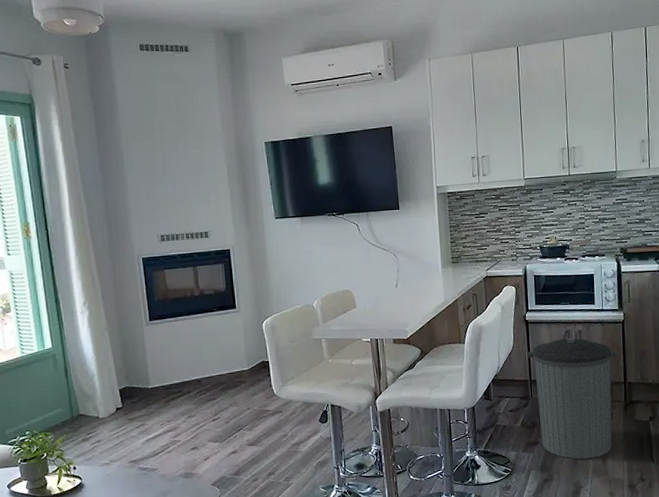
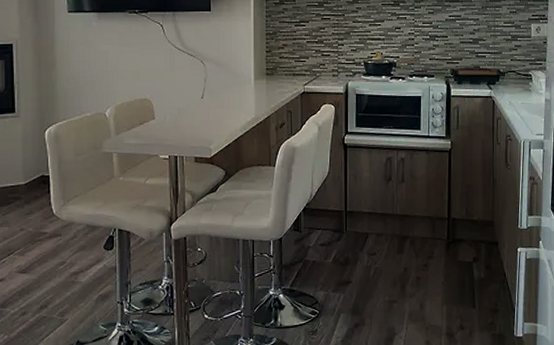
trash can: present [527,337,618,459] -> none [344,165,443,302]

